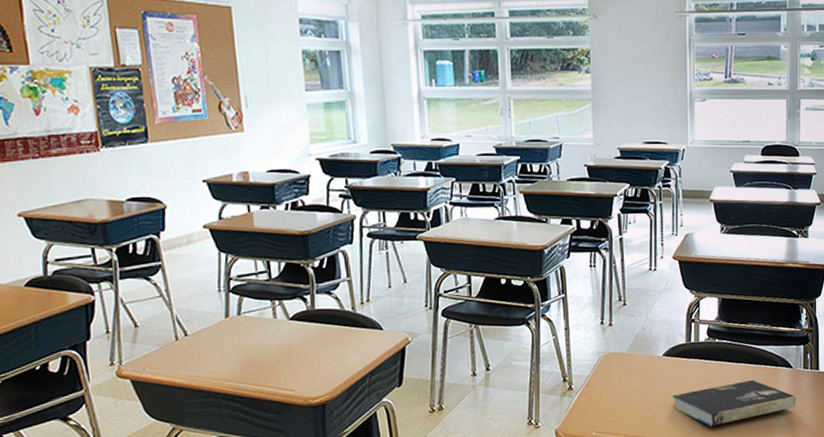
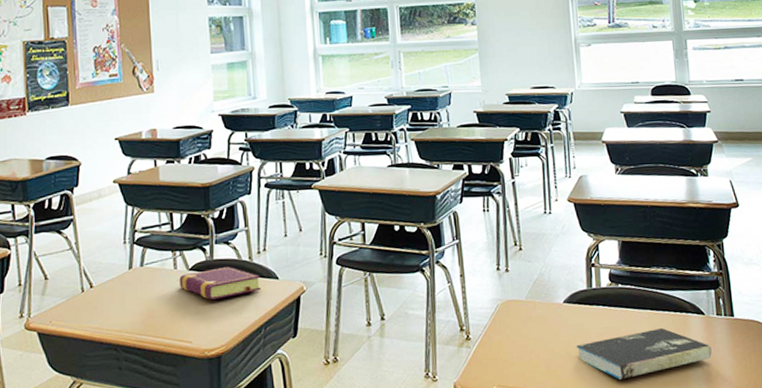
book: none [279,317,365,349] -> present [179,267,261,300]

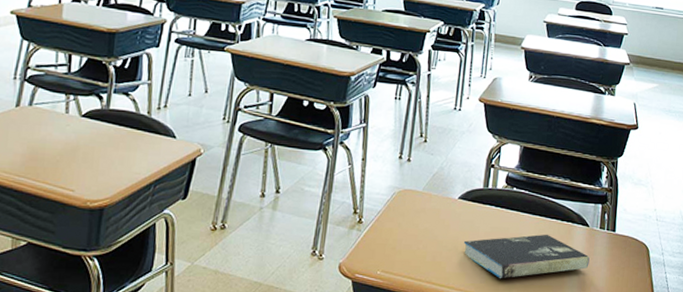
book: present [179,267,261,300] -> none [69,118,157,150]

